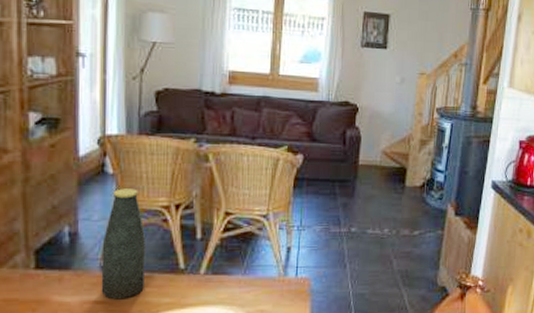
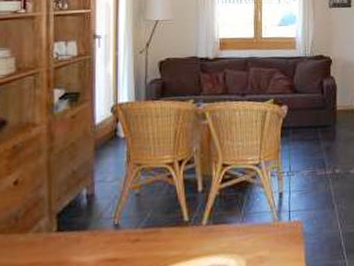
bottle: present [101,189,147,300] -> none [114,149,154,256]

